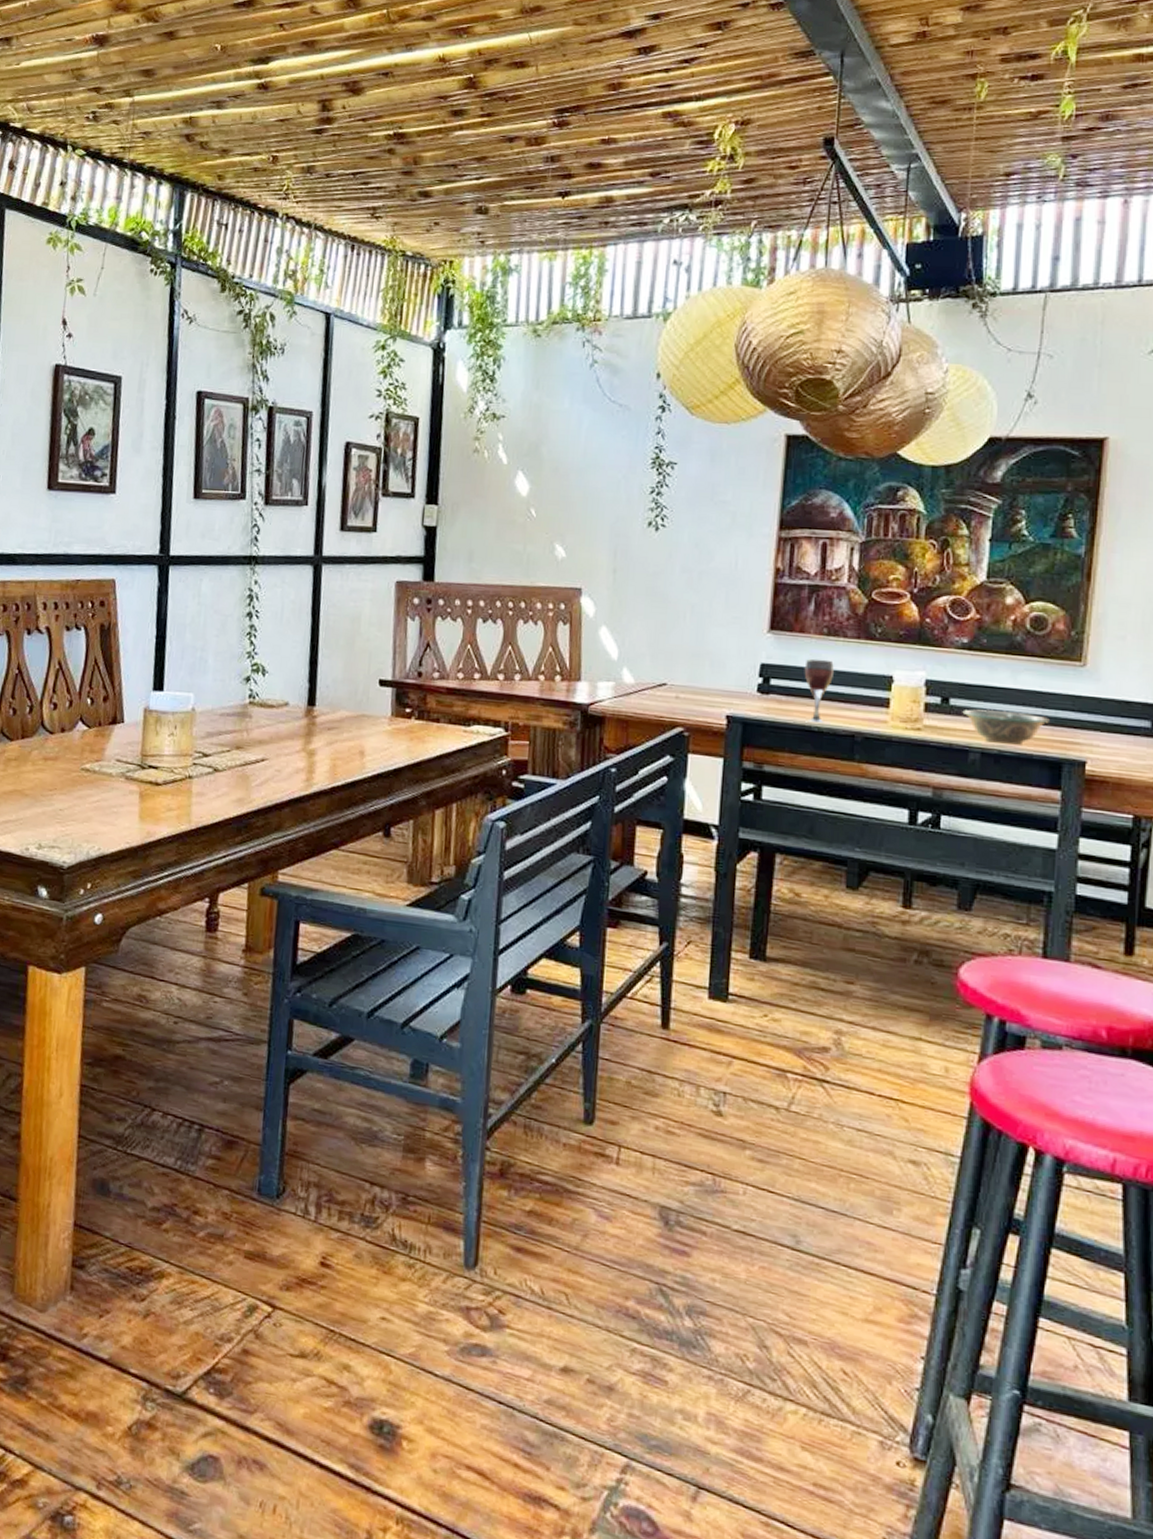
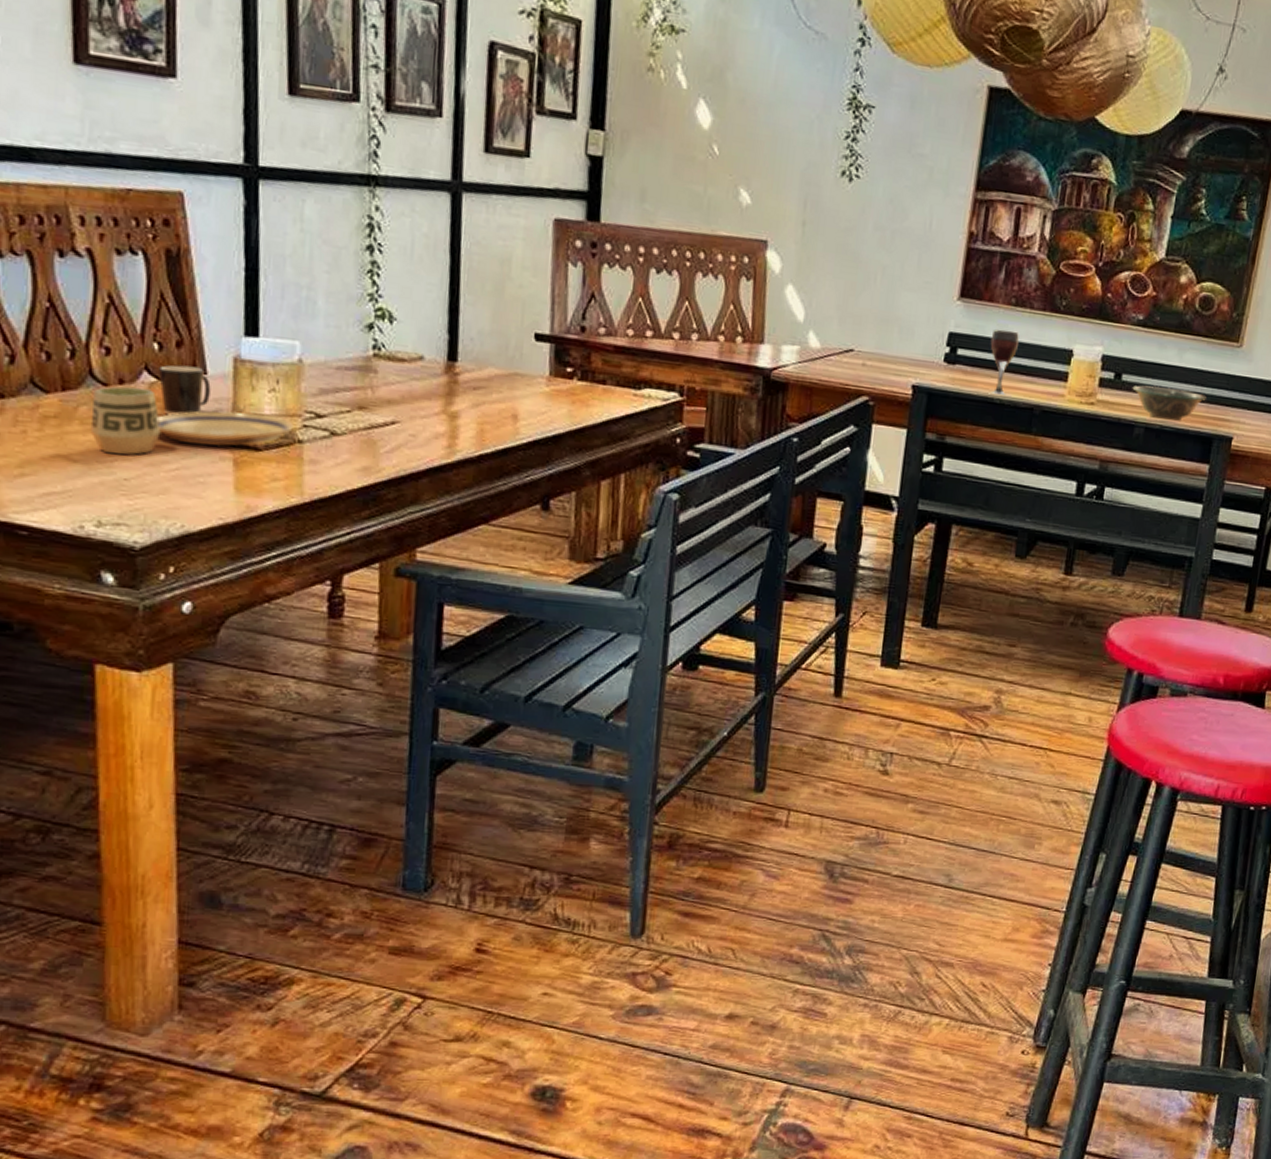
cup: none [38,734,89,790] -> present [90,386,161,455]
plate: none [86,752,186,782] -> present [156,411,294,446]
mug: none [89,715,126,757] -> present [157,364,211,416]

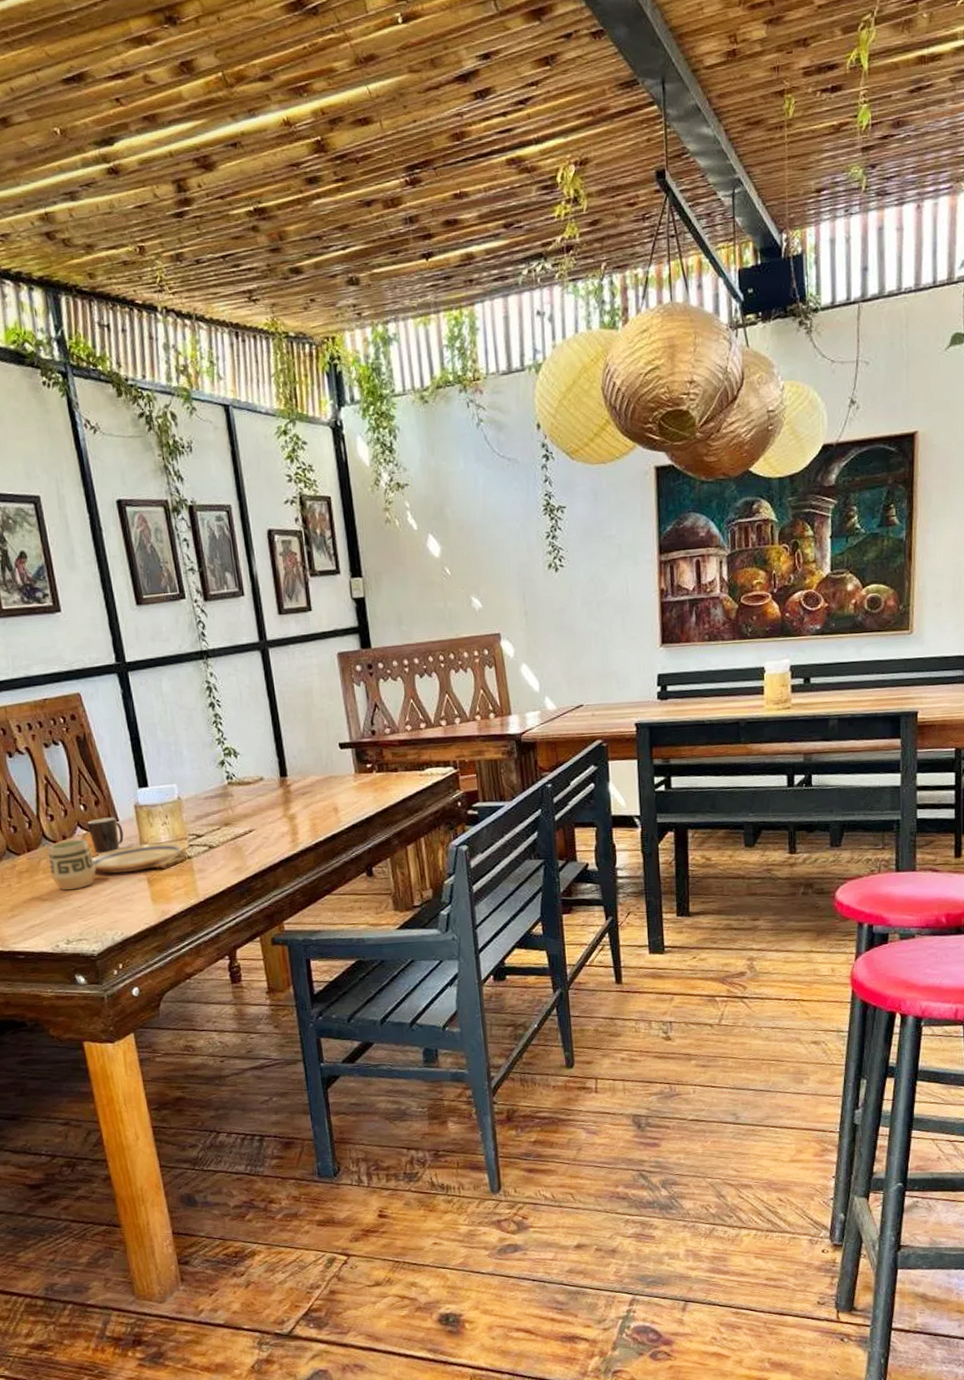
cup: present [988,329,1019,395] -> none [693,662,717,718]
bowl: present [1132,385,1207,424] -> none [821,680,888,711]

